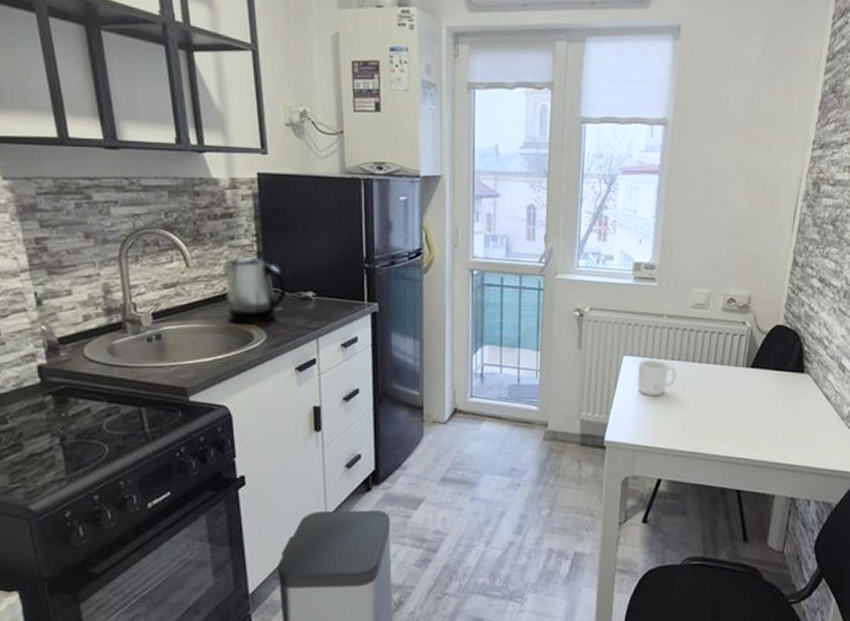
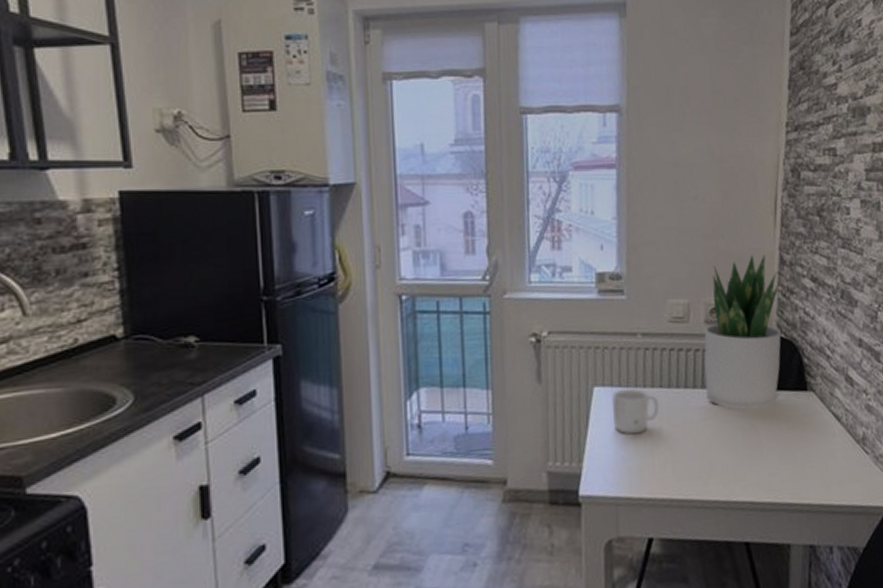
kettle: present [223,257,288,325] -> none [73,297,162,386]
planter: none [717,256,791,385] -> present [704,255,781,411]

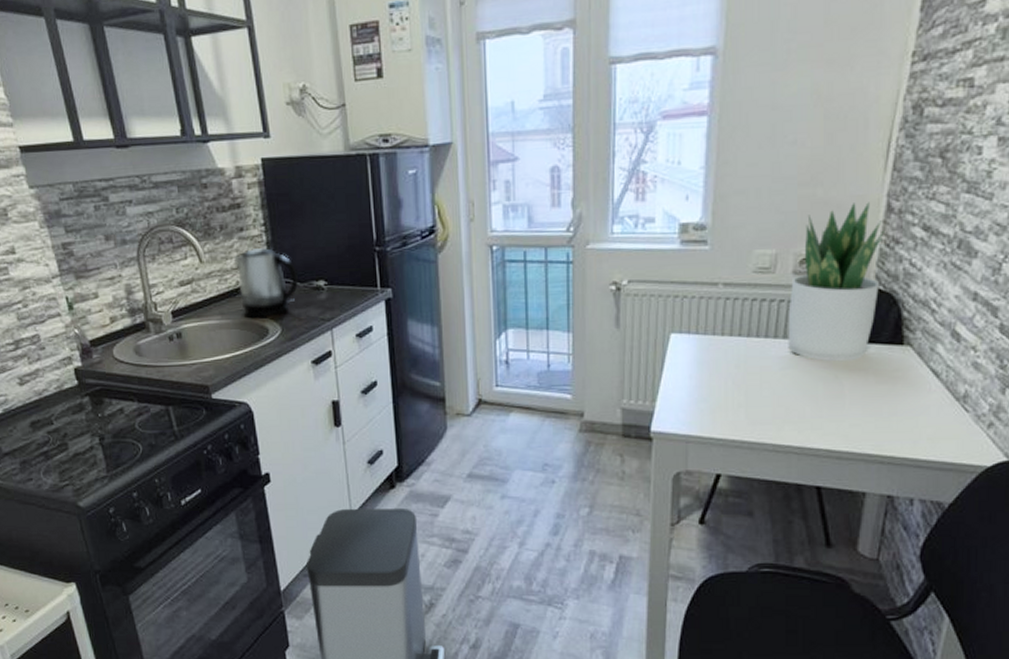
kettle: none [73,297,162,386] -> present [234,248,299,319]
mug: present [611,388,660,435] -> none [687,336,737,379]

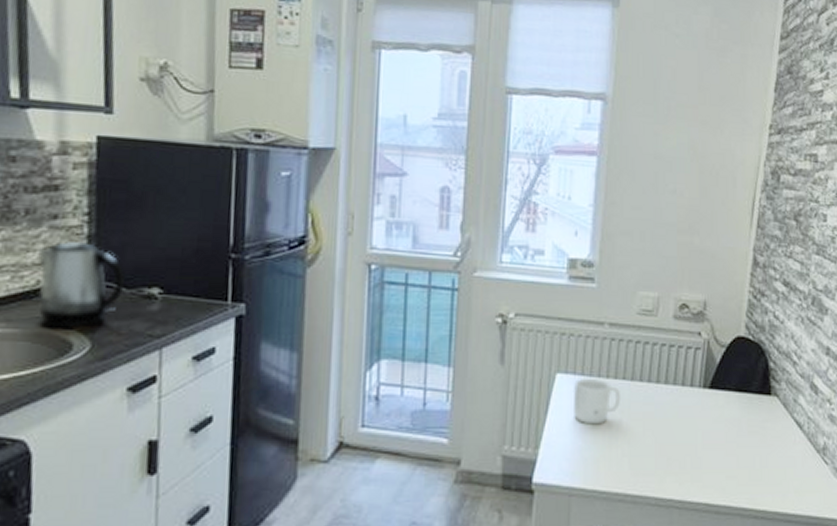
mug: none [687,336,737,379] -> present [573,378,622,425]
planter: present [788,202,884,362] -> none [669,254,752,410]

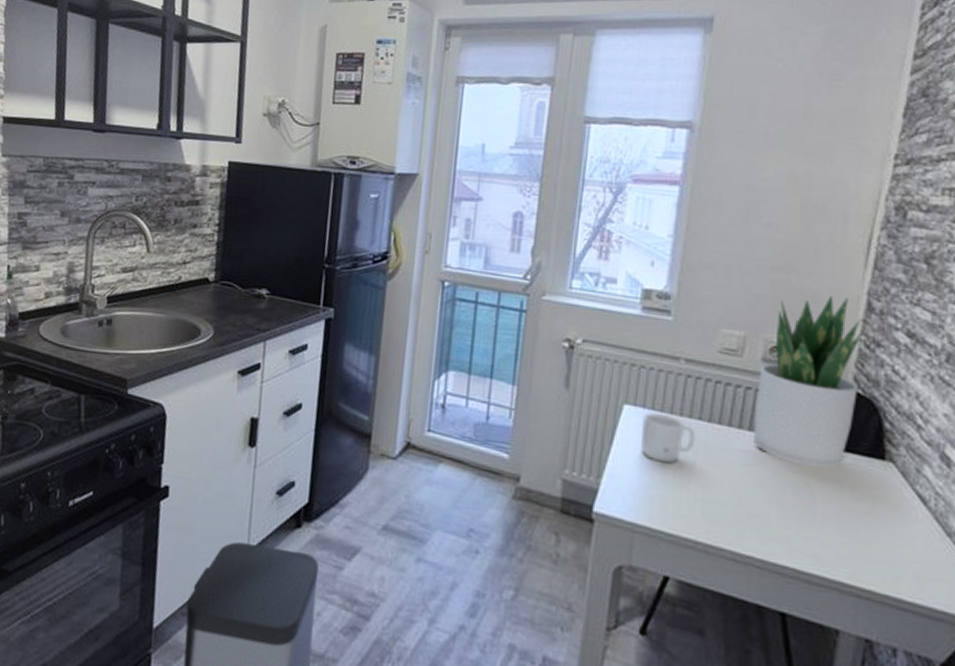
kettle: present [38,241,126,330] -> none [178,246,243,318]
planter: none [669,254,752,410] -> present [753,296,864,469]

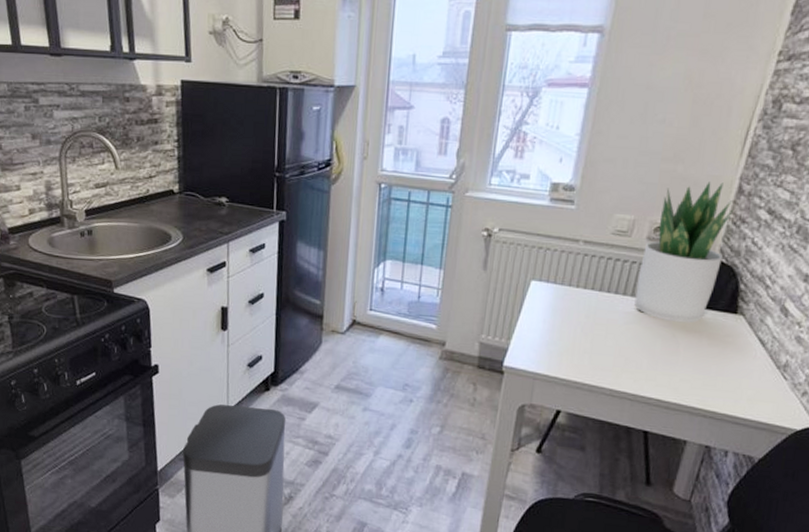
mug: present [641,413,696,463] -> none [543,286,589,325]

